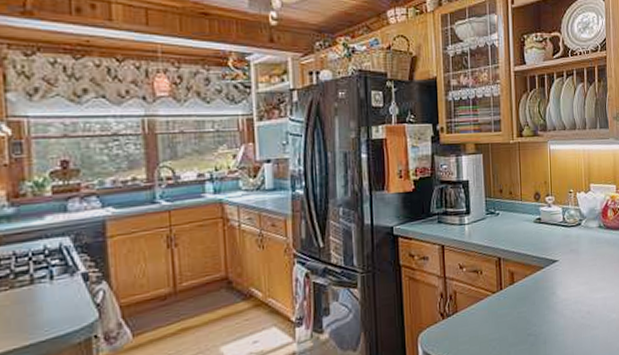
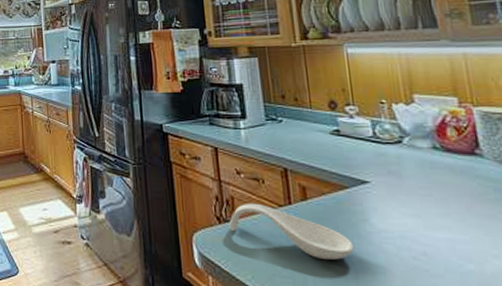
spoon rest: none [451,293,544,334] -> present [229,202,354,260]

